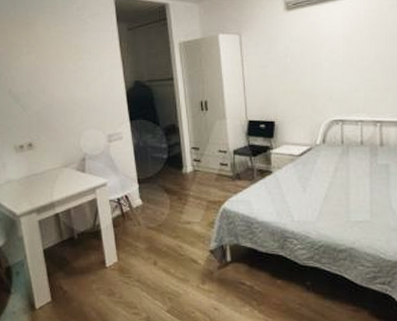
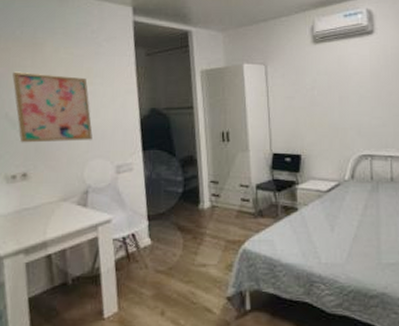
wall art: none [12,50,85,116] -> present [12,71,93,143]

